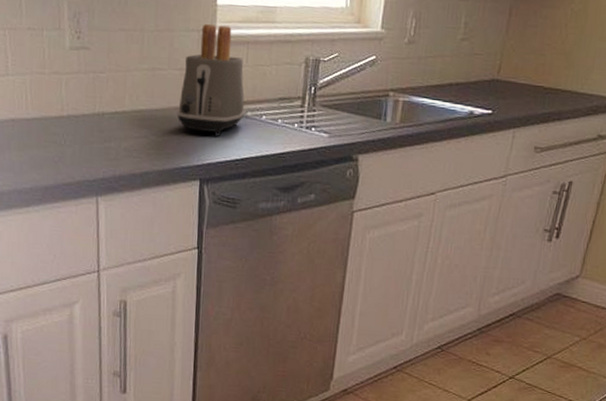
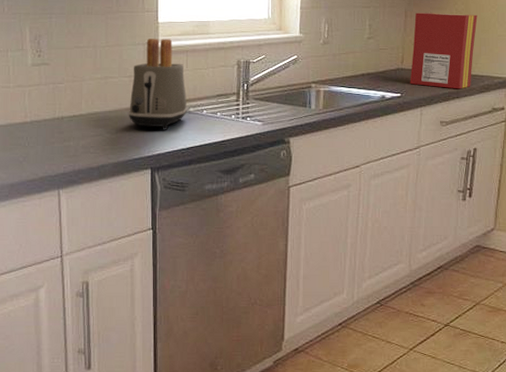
cereal box: none [504,10,597,110] -> present [410,13,478,89]

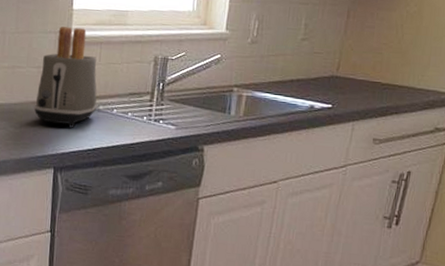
cereal box: present [410,13,478,89] -> none [344,13,432,104]

